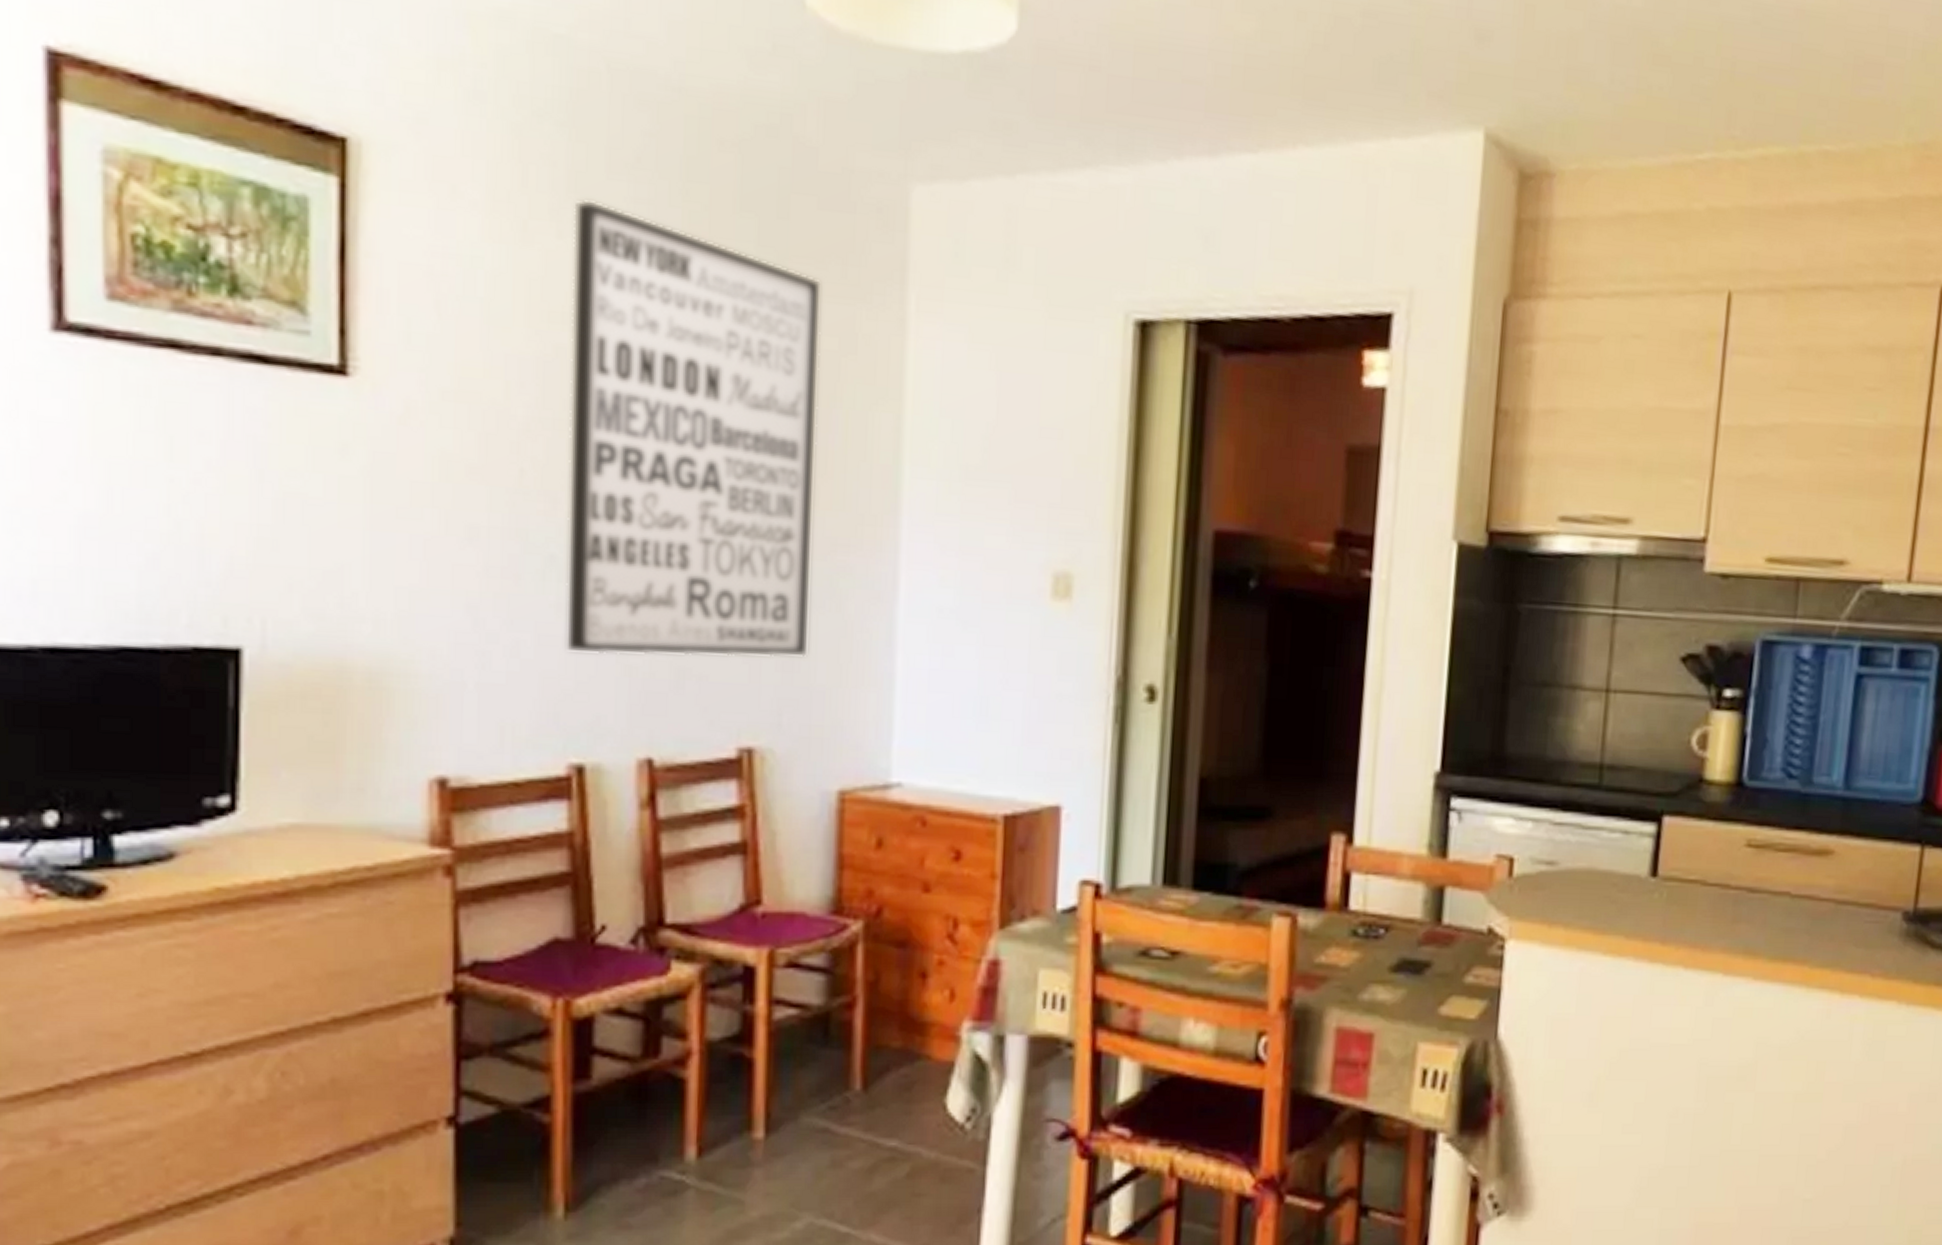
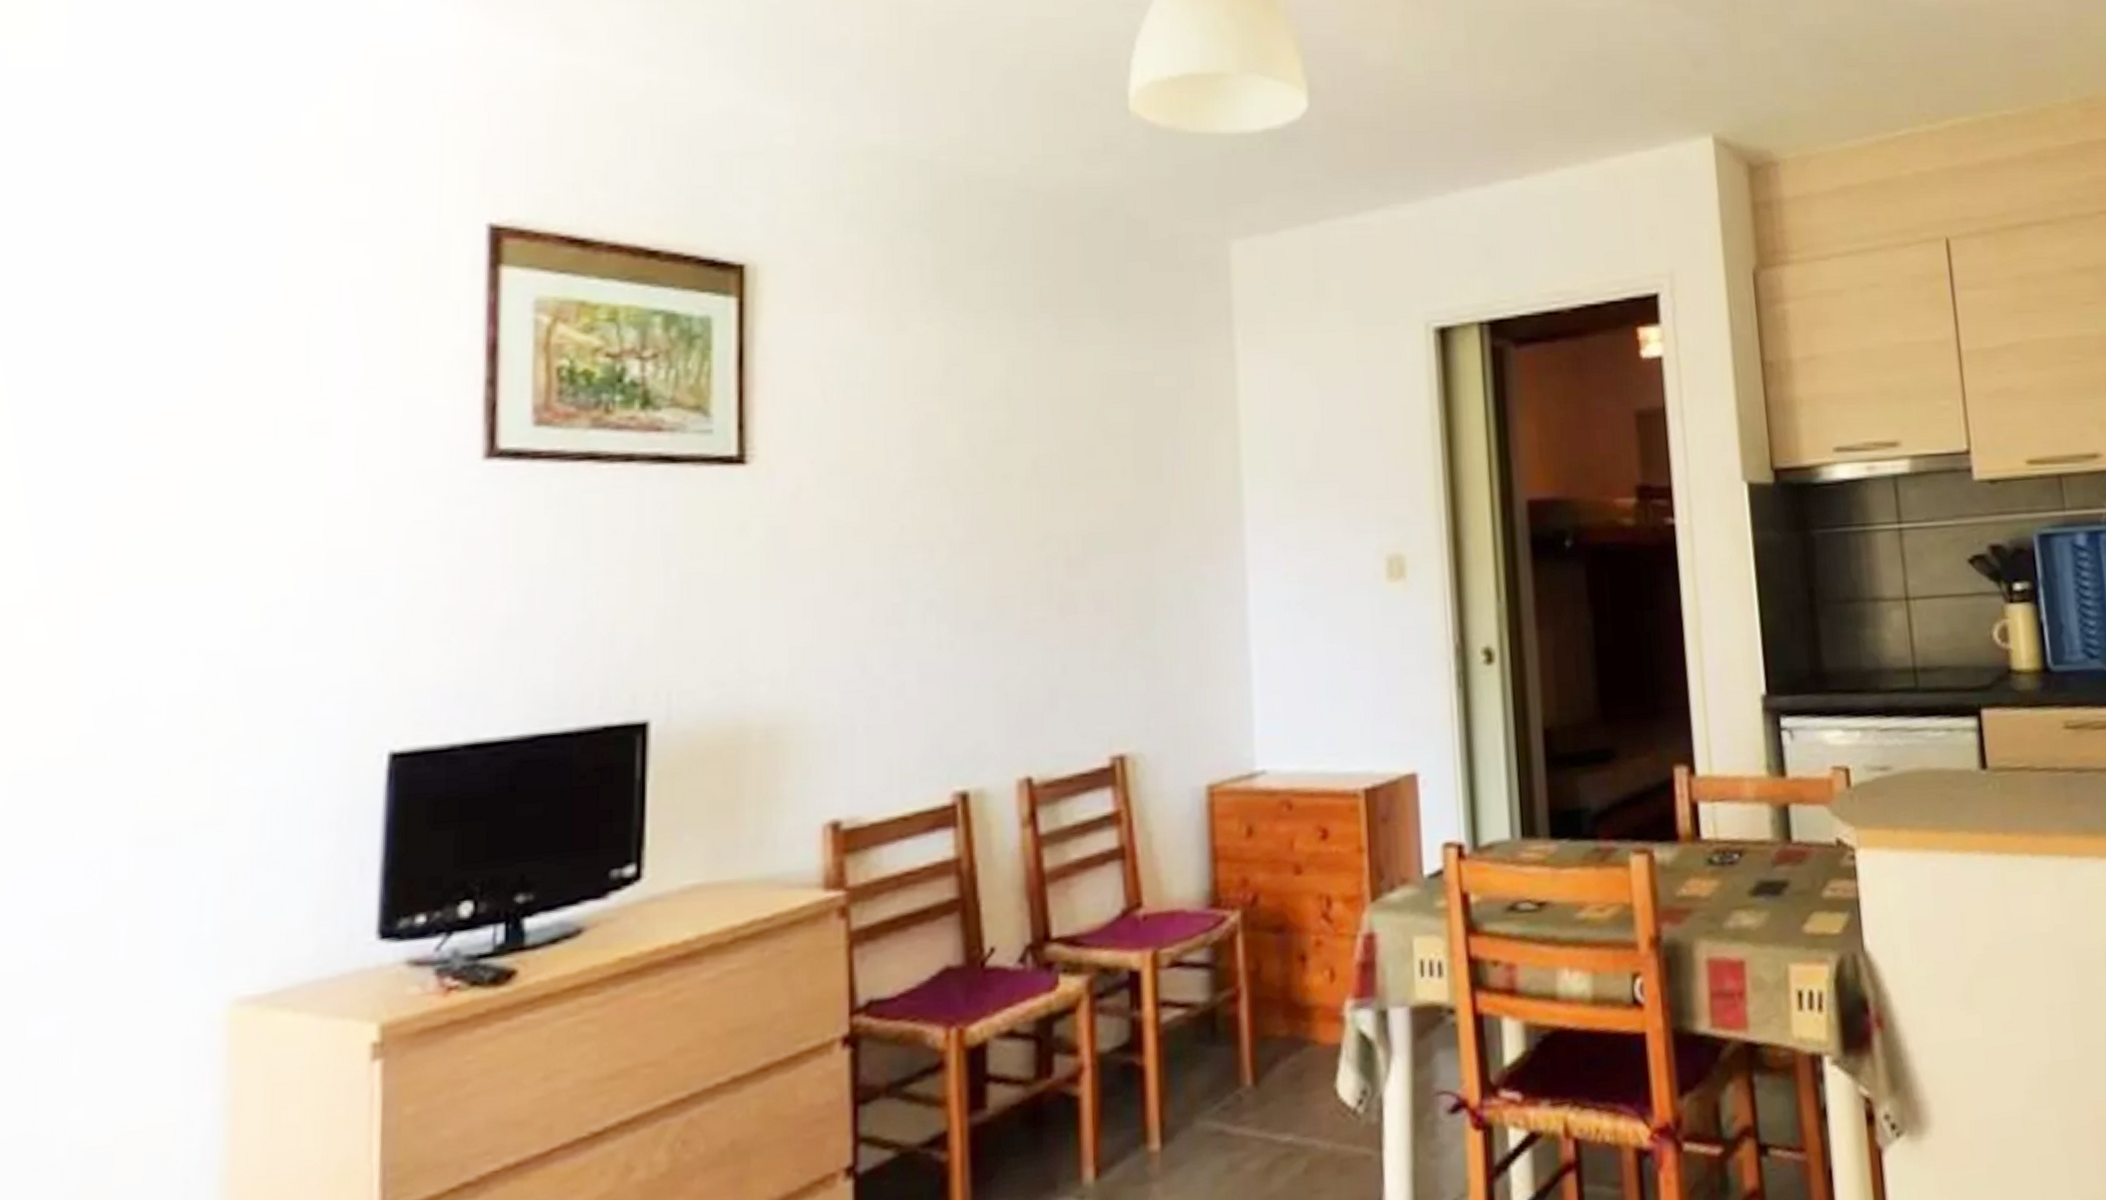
wall art: present [565,198,822,658] -> none [941,288,1171,687]

